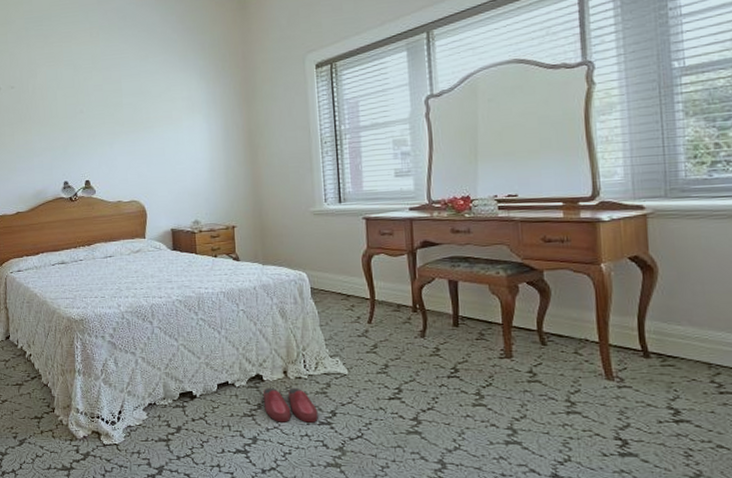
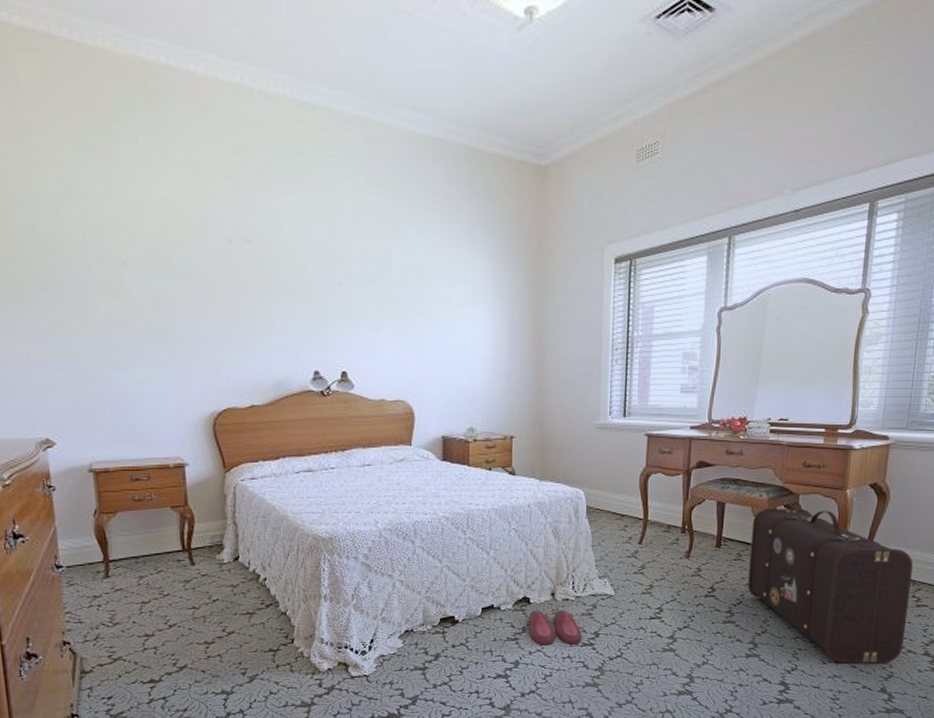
suitcase: none [491,285,709,460] -> present [747,508,913,664]

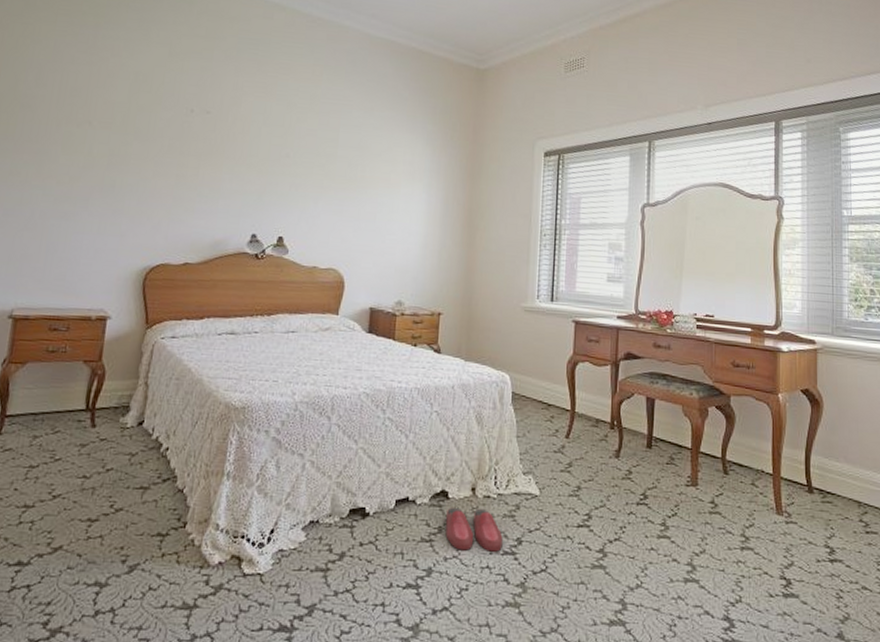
suitcase: present [747,508,913,664] -> none [682,408,857,601]

